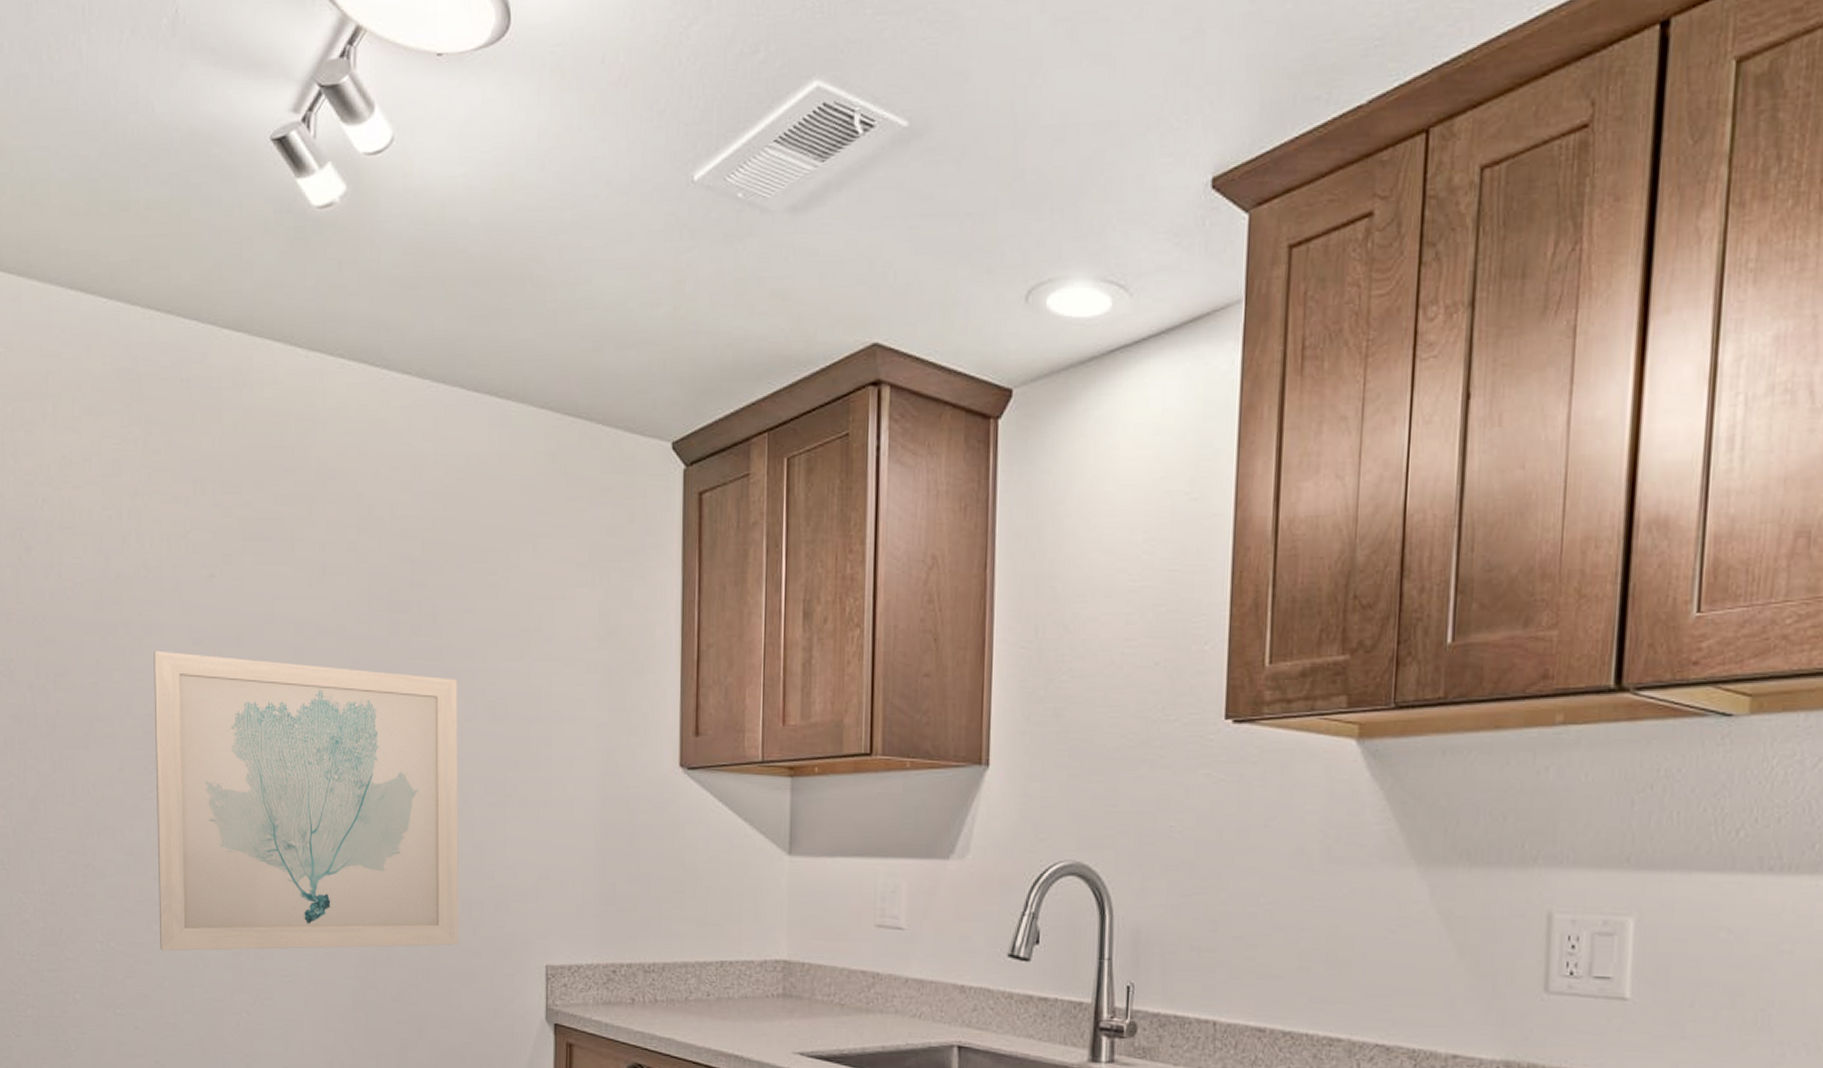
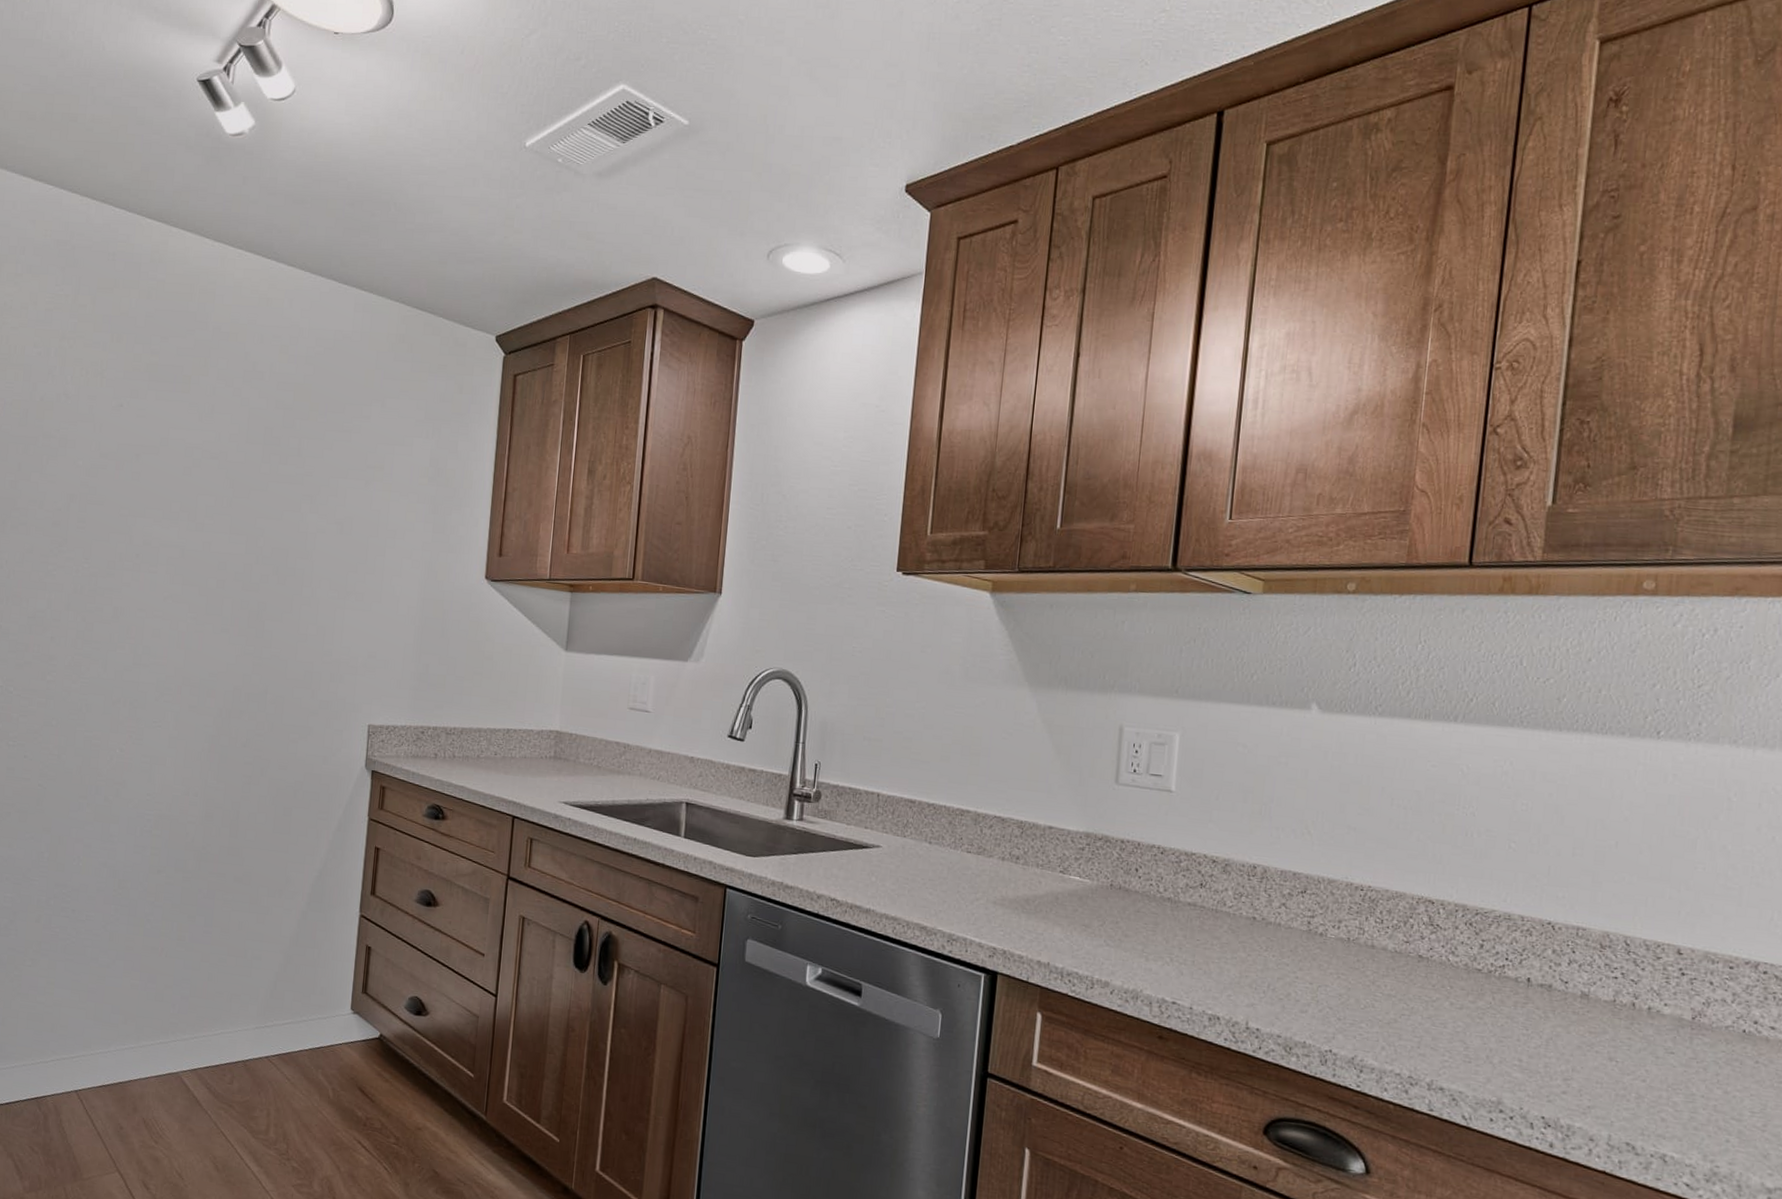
wall art: present [154,650,459,951] -> none [51,460,314,706]

